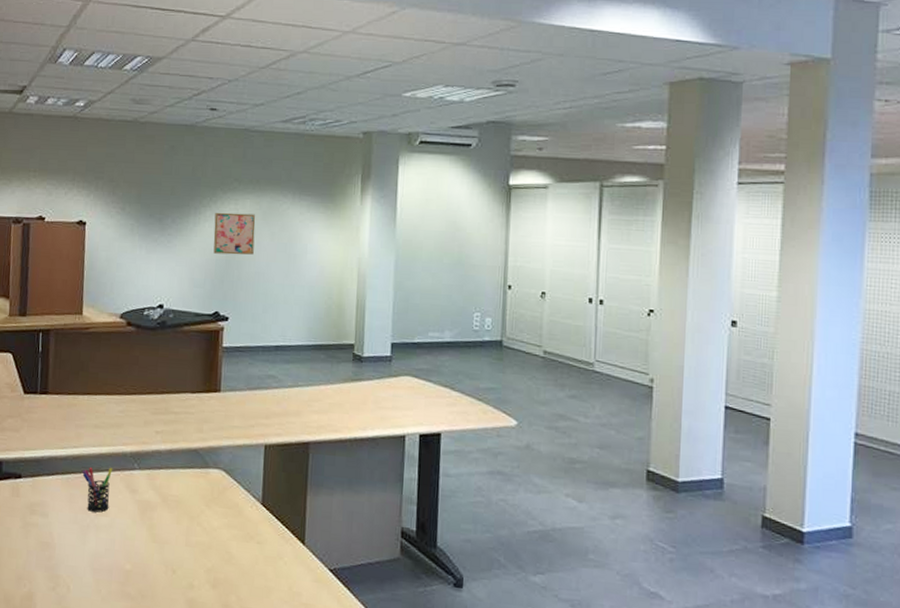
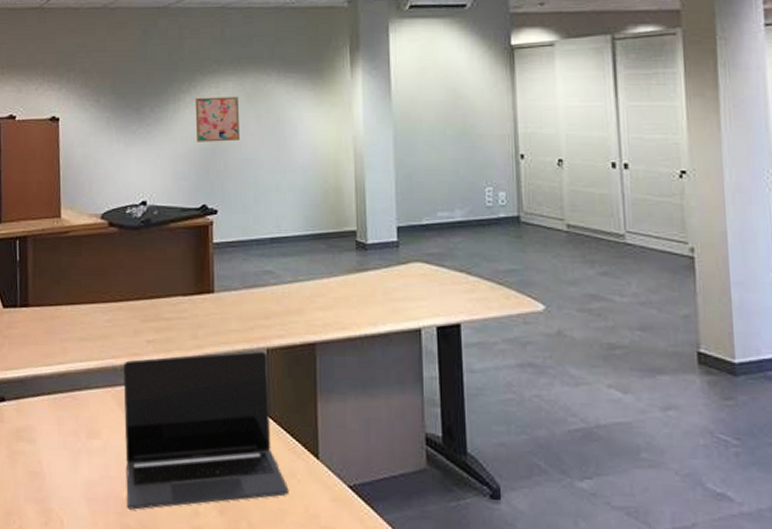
pen holder: present [82,467,113,513] -> none [70,383,103,435]
laptop: none [128,446,276,581] -> present [123,351,289,510]

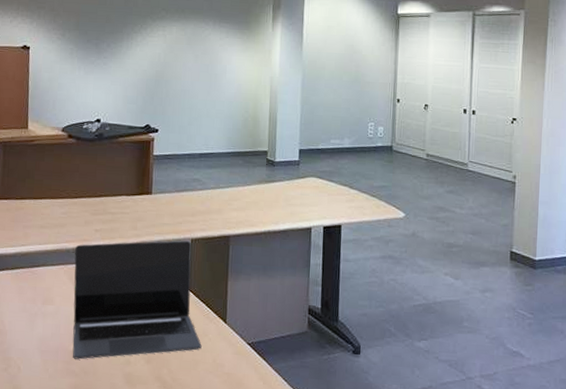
wall art: present [195,96,240,142] -> none [144,37,181,75]

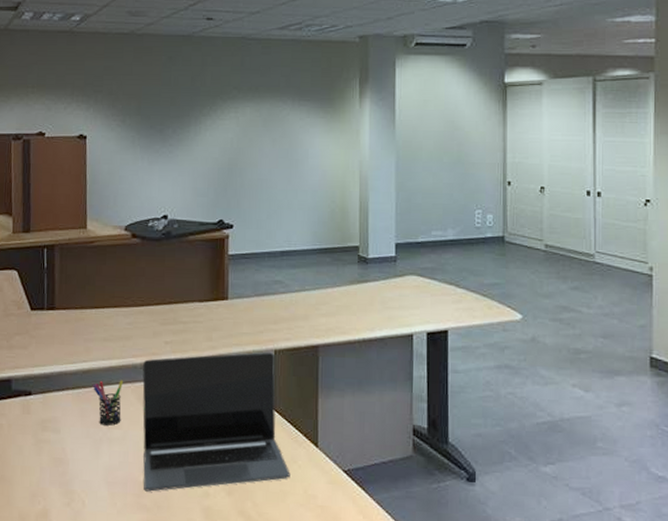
pen holder: none [30,262,58,302] -> present [93,380,124,426]

